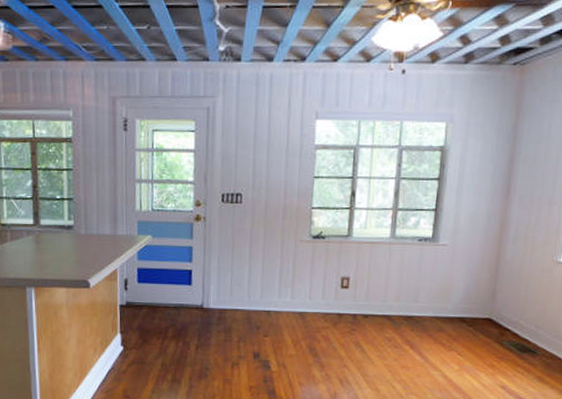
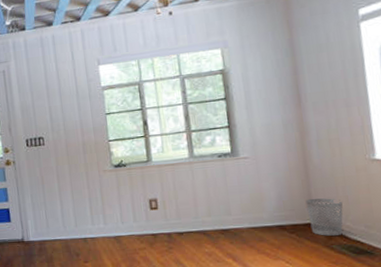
wastebasket: none [488,294,521,332] -> present [305,198,343,236]

